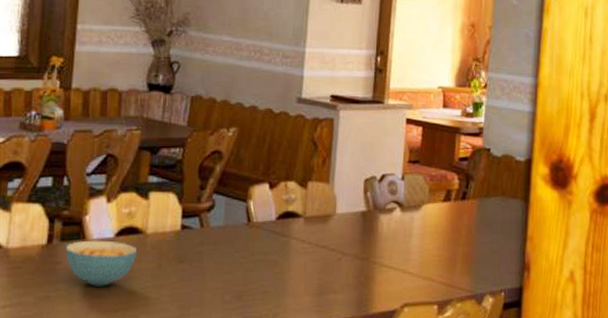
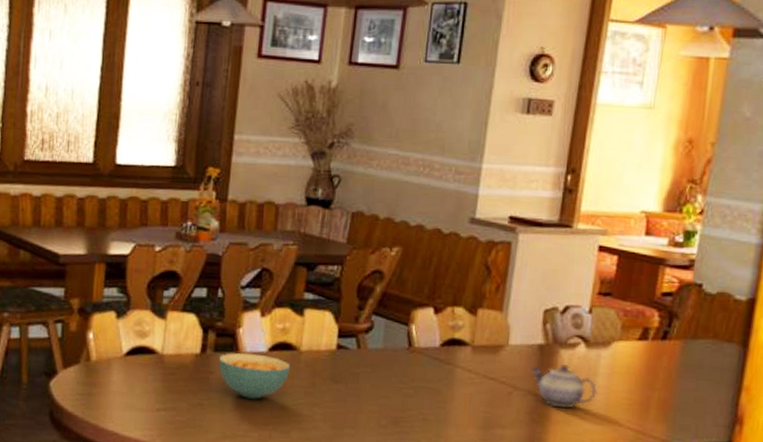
teapot: none [356,229,413,269] -> present [531,364,598,409]

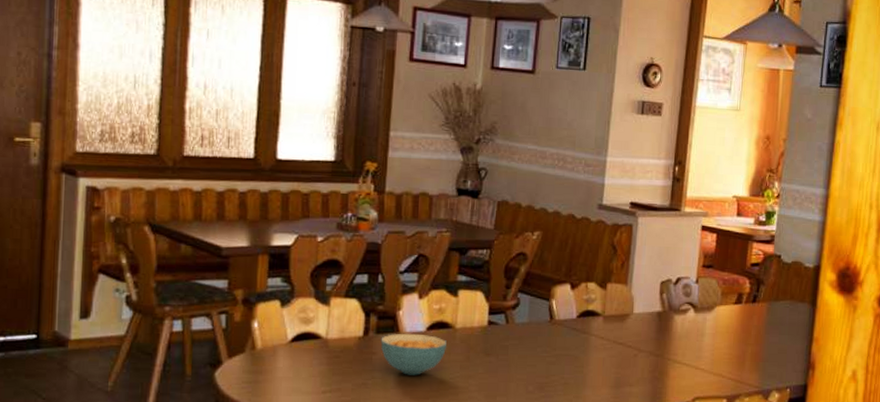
teapot: present [531,364,598,409] -> none [652,328,705,366]

